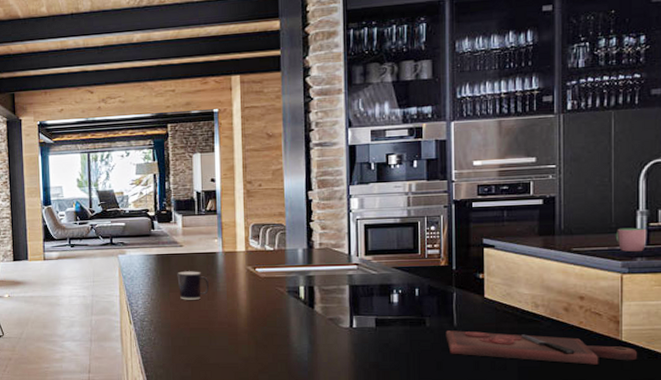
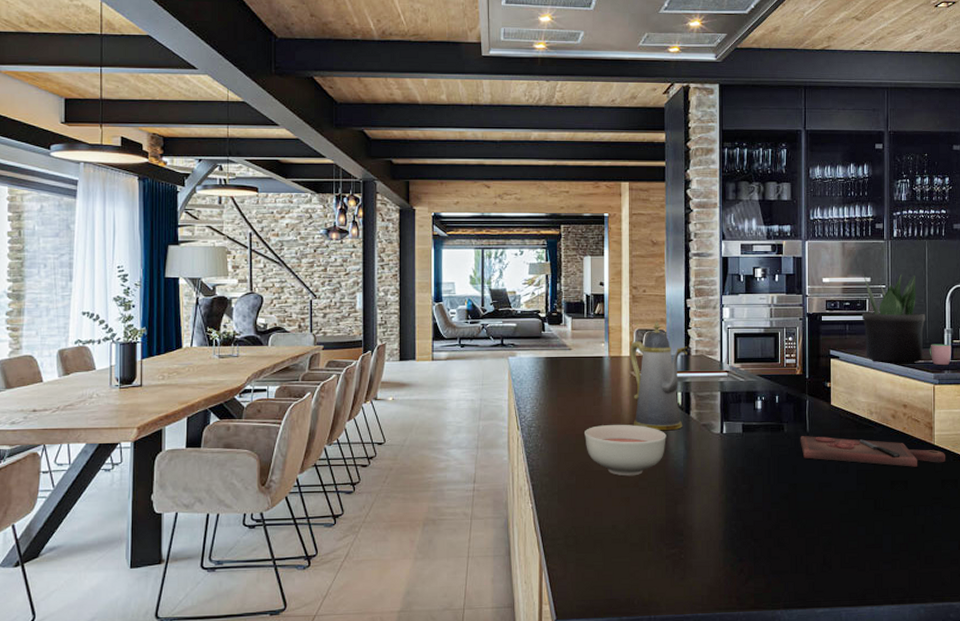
mug: present [177,271,210,300] -> none [565,375,596,405]
bowl: none [199,319,288,370] -> present [585,425,666,476]
coffee pot: none [245,214,311,325] -> present [629,320,688,431]
planter: none [525,150,611,251] -> present [862,273,926,363]

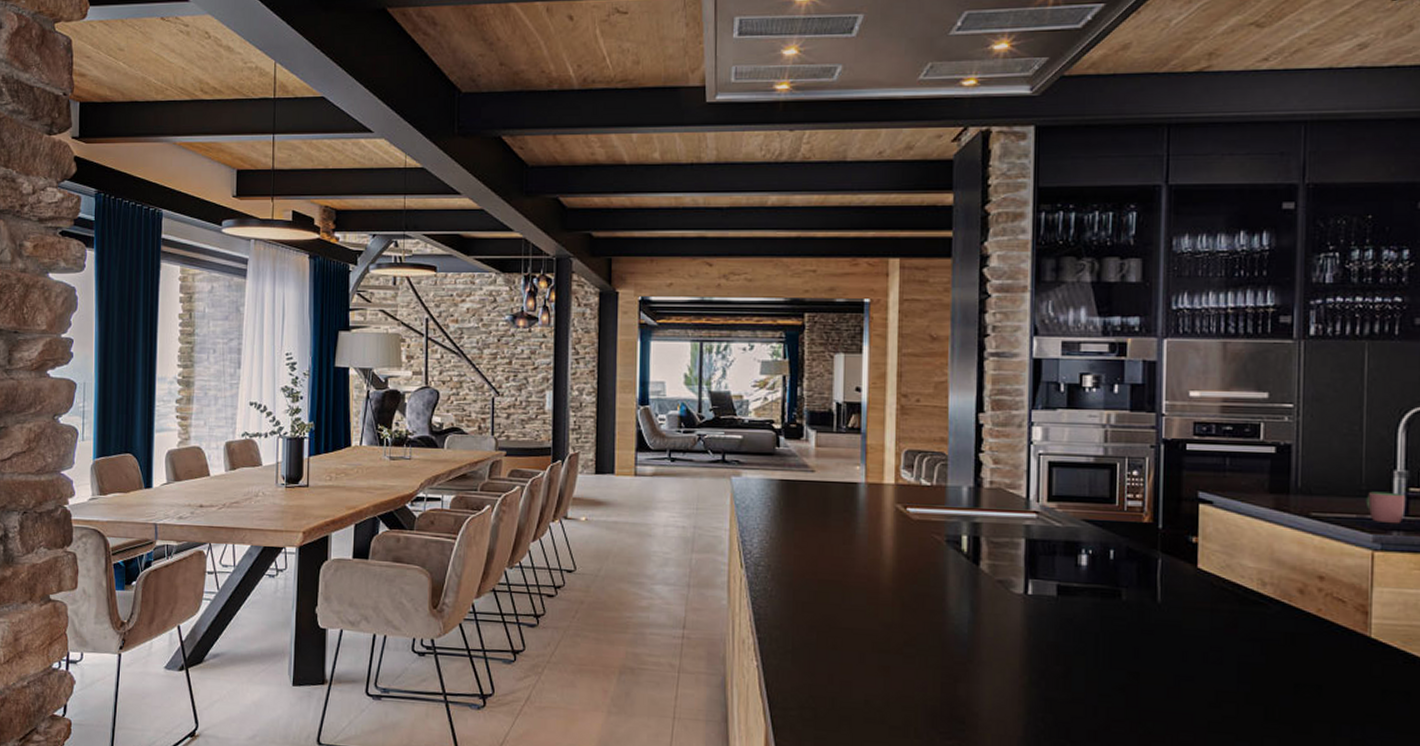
bowl: present [585,425,666,476] -> none [830,570,944,640]
coffee pot: present [629,320,688,431] -> none [894,439,979,585]
cutting board: present [800,436,946,467] -> none [1146,608,1391,667]
planter: present [862,273,926,363] -> none [1253,386,1361,517]

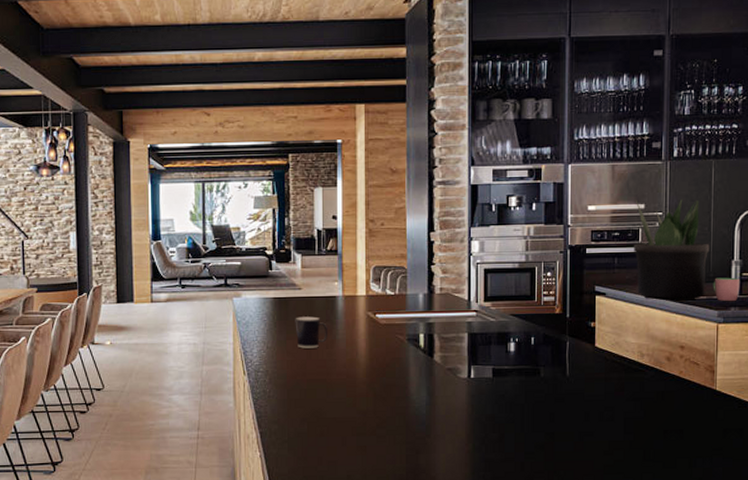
mug: none [805,504,847,543] -> present [295,316,329,349]
planter: none [1253,386,1361,517] -> present [634,198,710,300]

